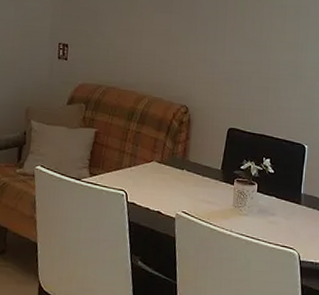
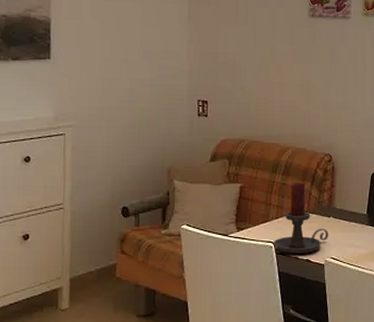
candle holder: none [124,131,182,205] -> present [273,182,329,253]

